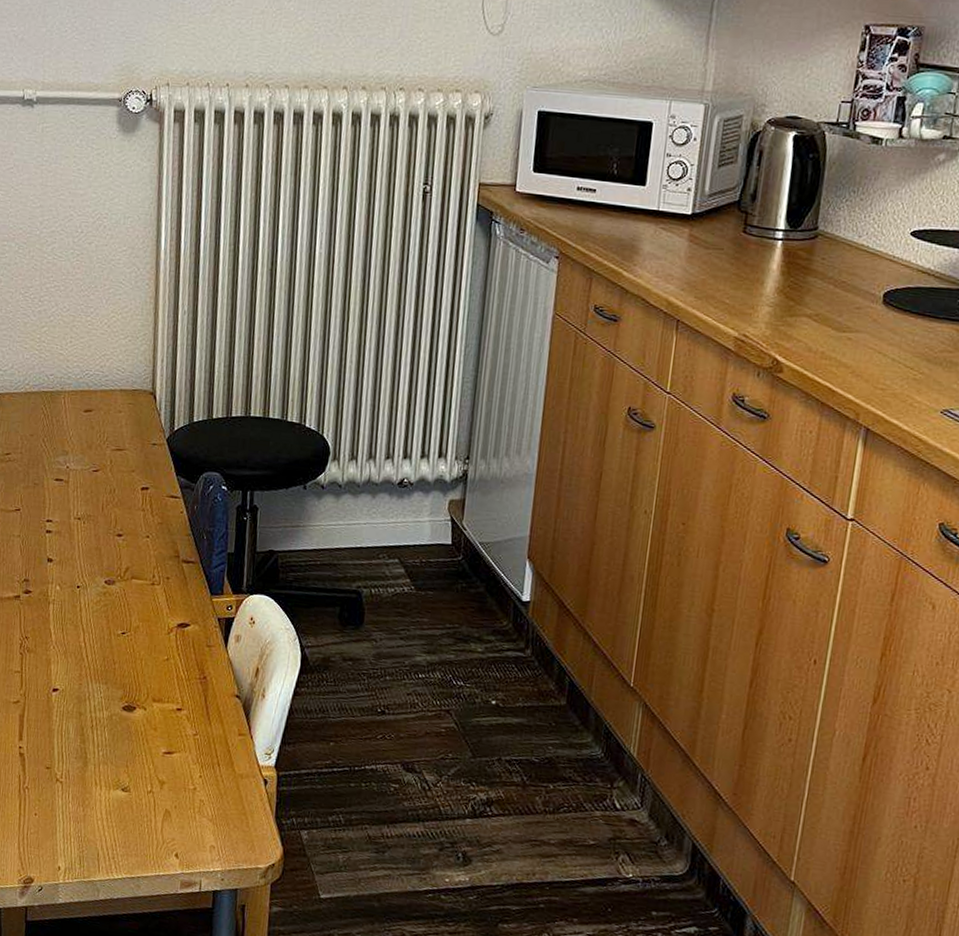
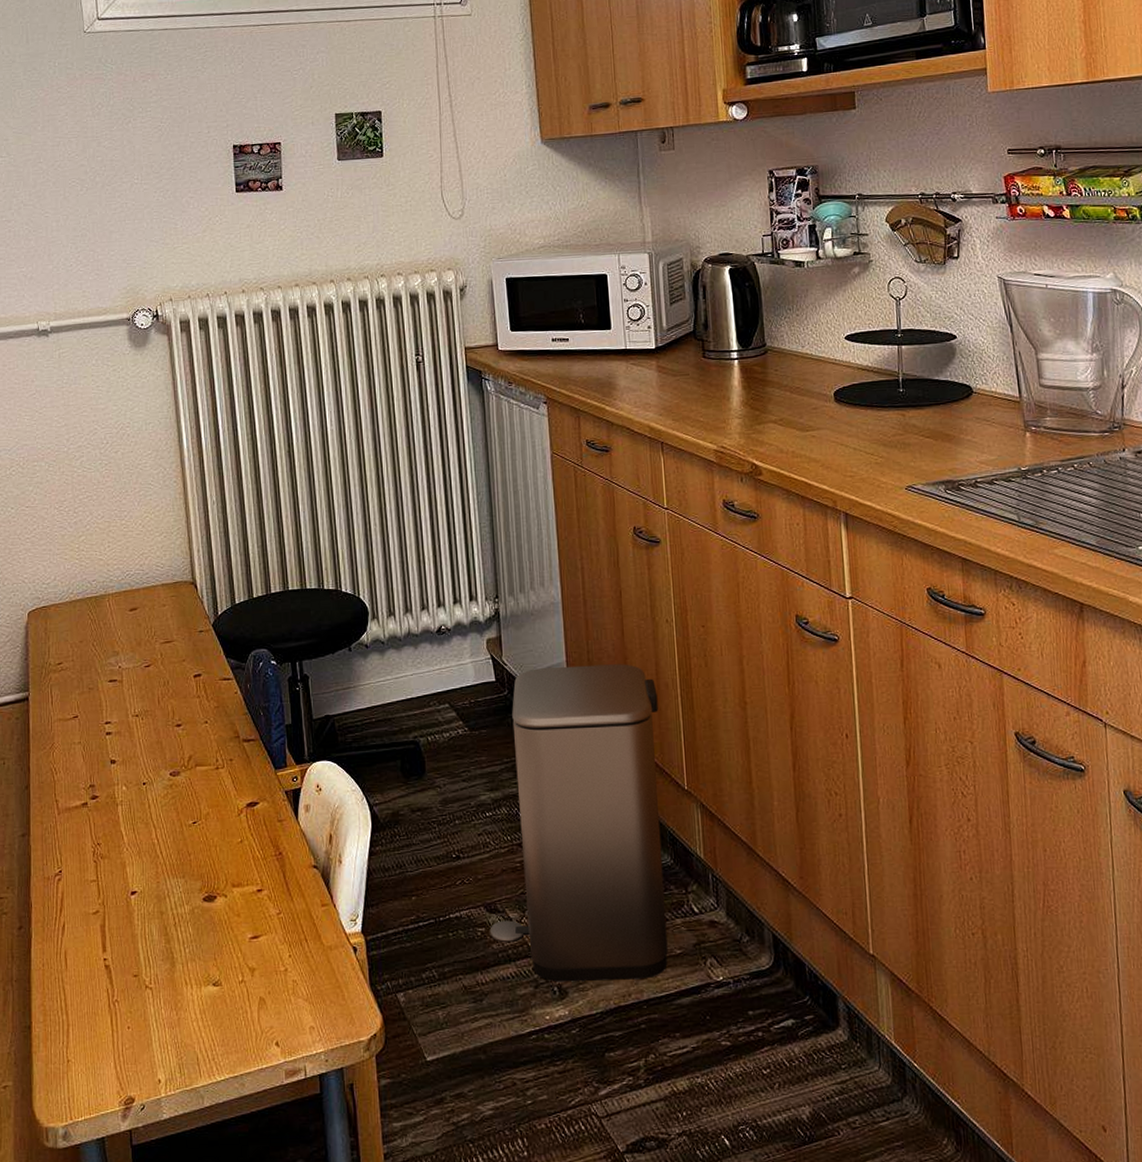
pedal bin: none [402,538,621,862] -> present [489,664,668,981]

